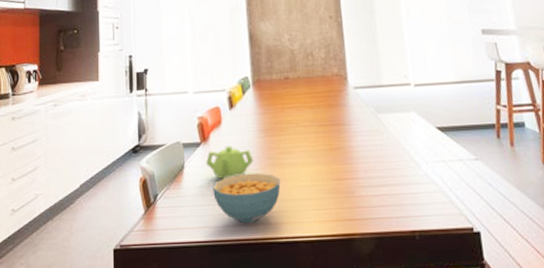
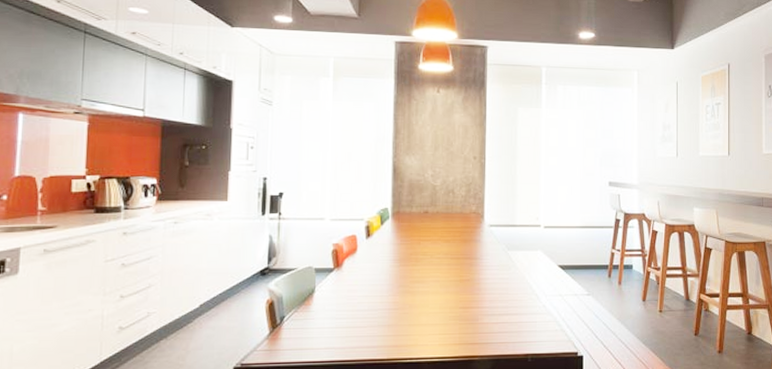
teapot: present [205,145,254,180] -> none [337,273,386,305]
cereal bowl: present [213,172,281,224] -> none [342,299,410,346]

